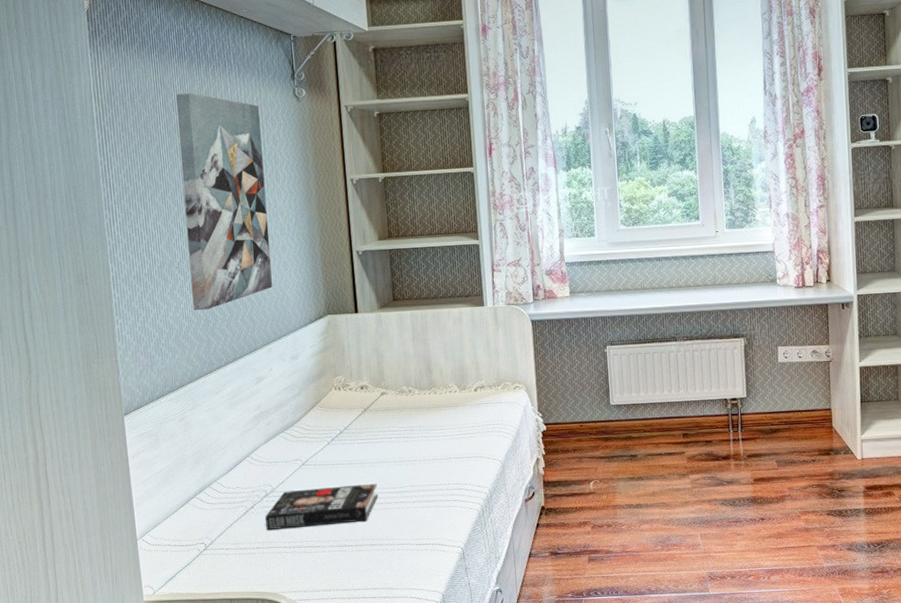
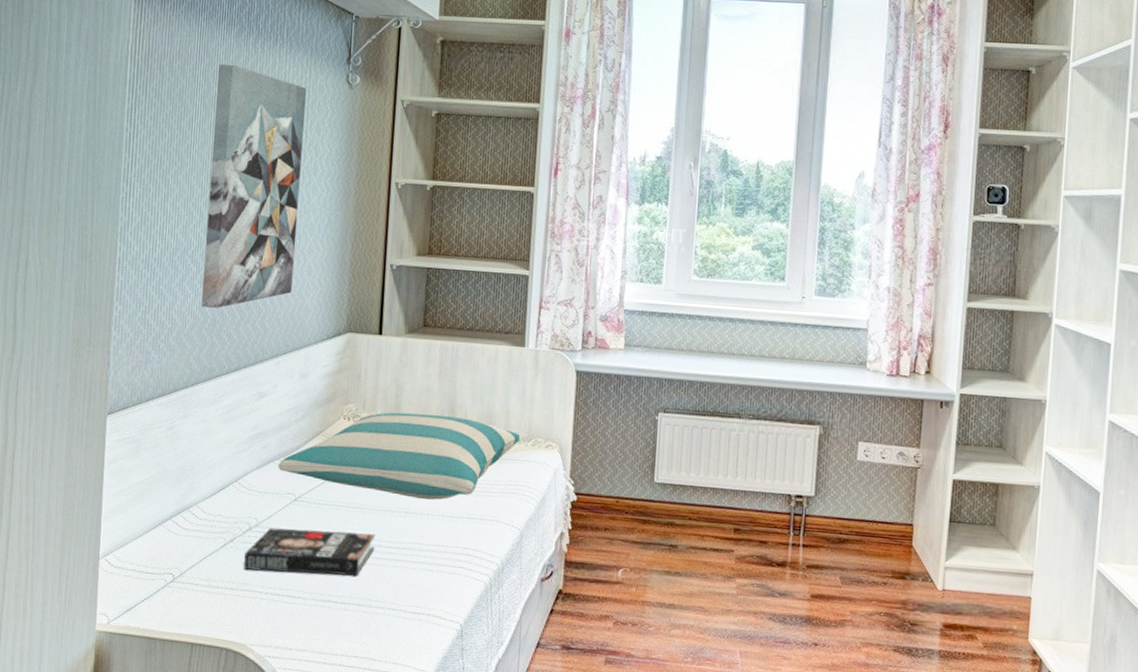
pillow: none [283,374,491,448] -> present [278,412,521,500]

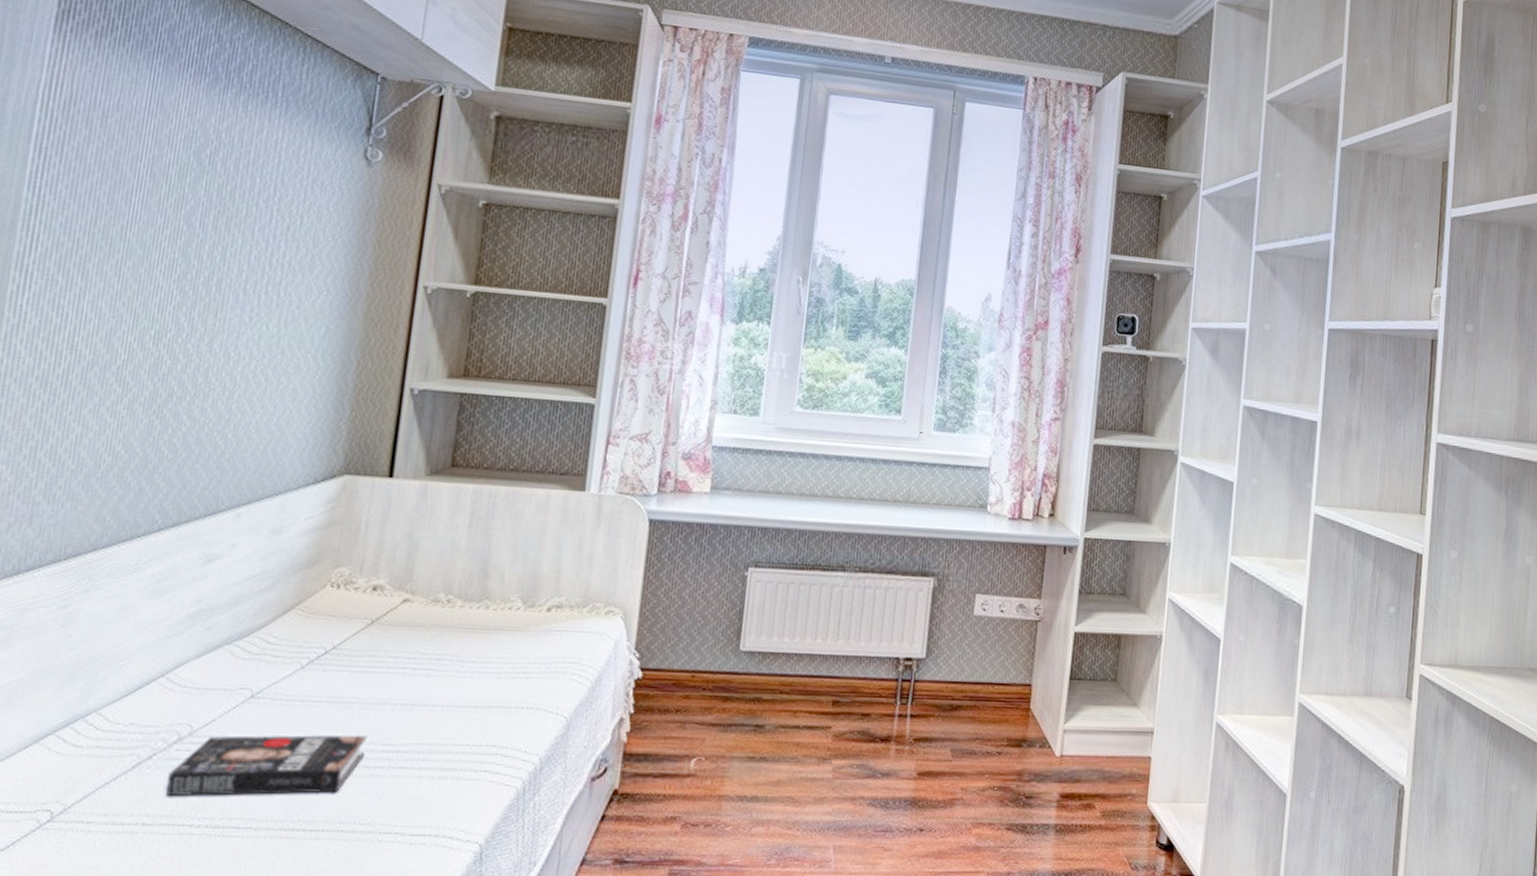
wall art: present [201,63,307,308] -> none [126,122,307,443]
pillow: present [278,412,521,500] -> none [228,576,574,687]

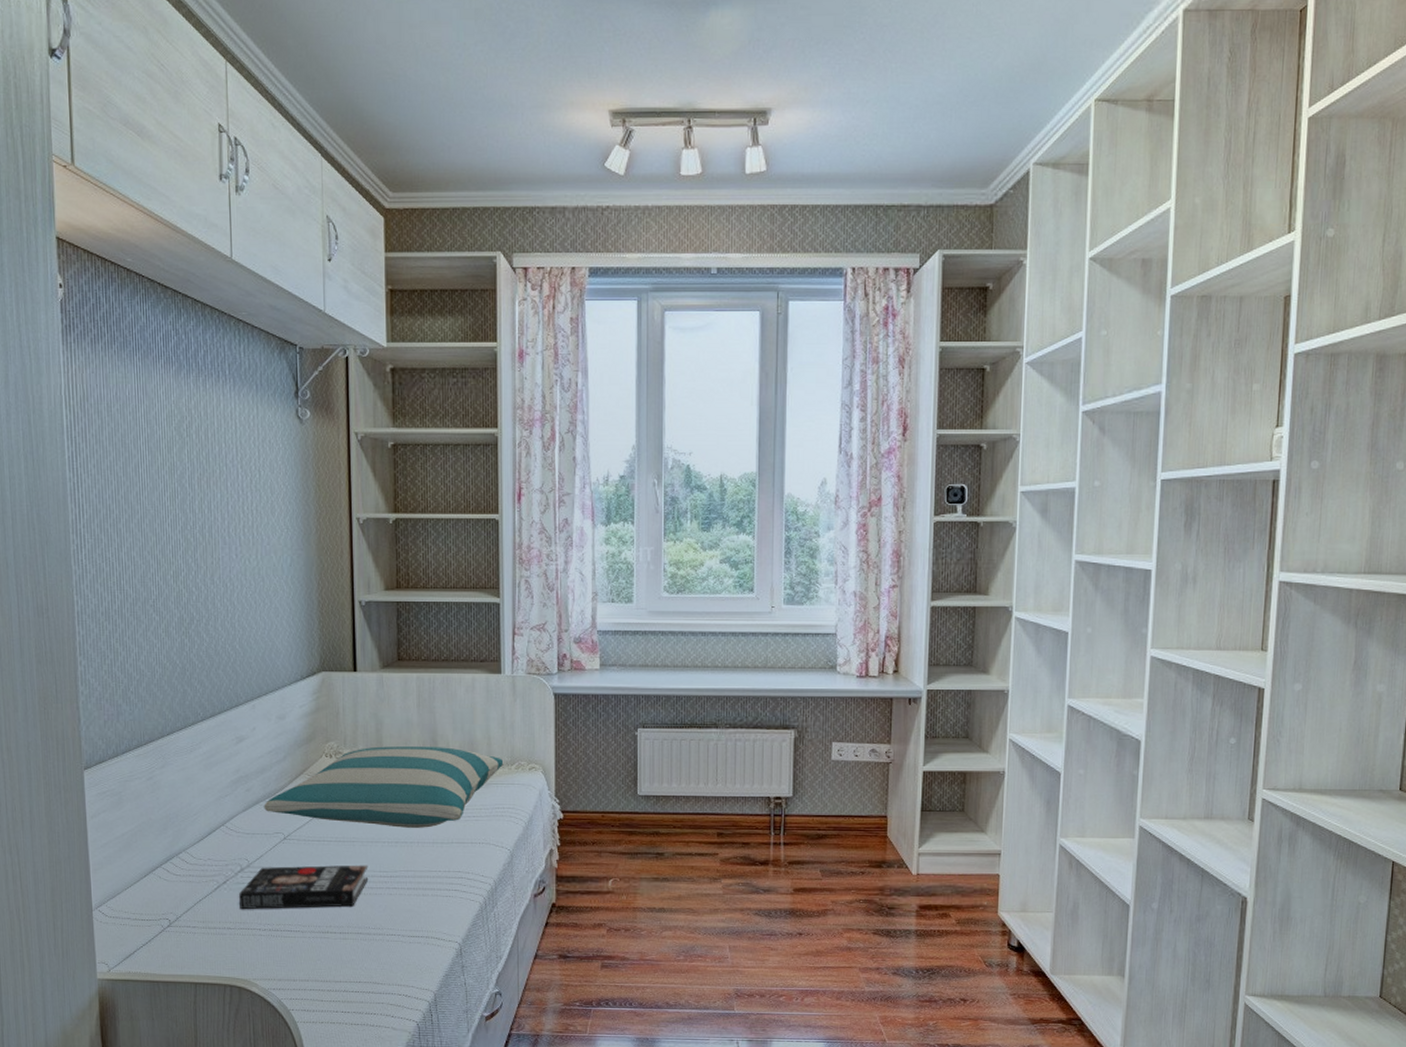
pillow: none [228,576,574,687] -> present [264,746,504,828]

